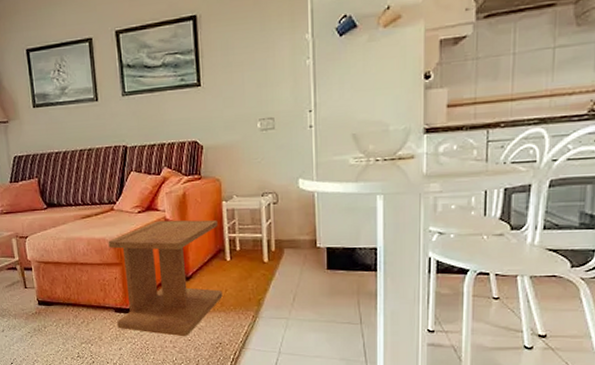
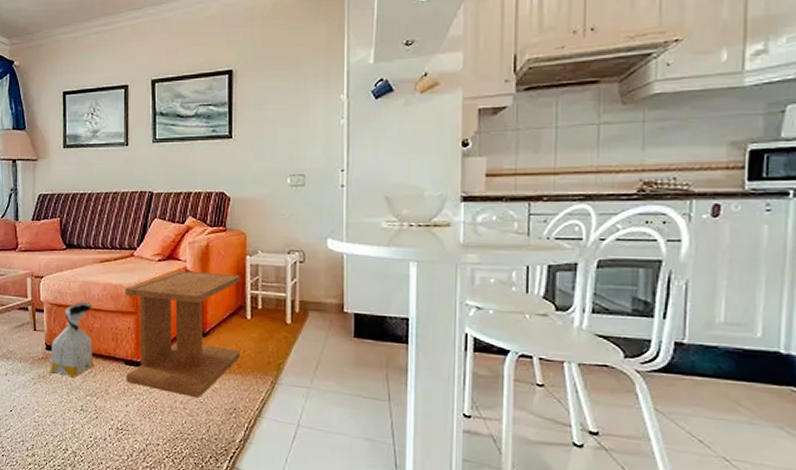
bag: none [43,257,86,328] -> present [49,301,95,378]

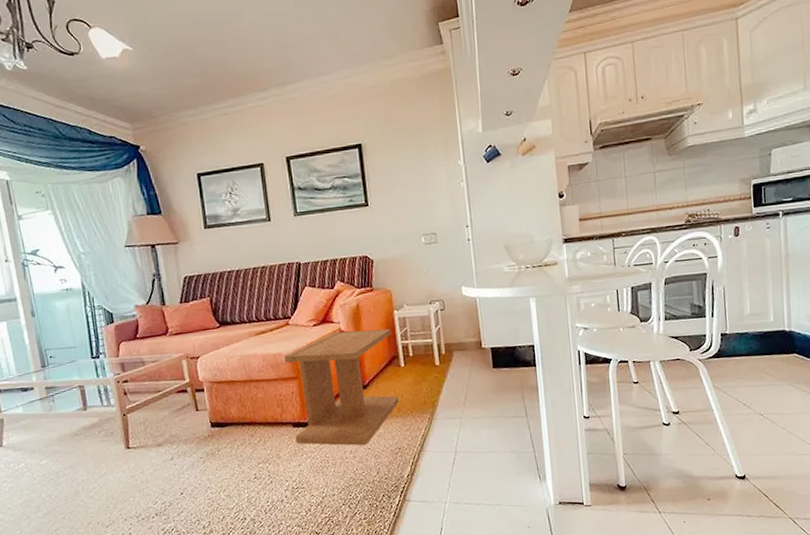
bag: present [49,301,95,378] -> none [216,374,263,449]

